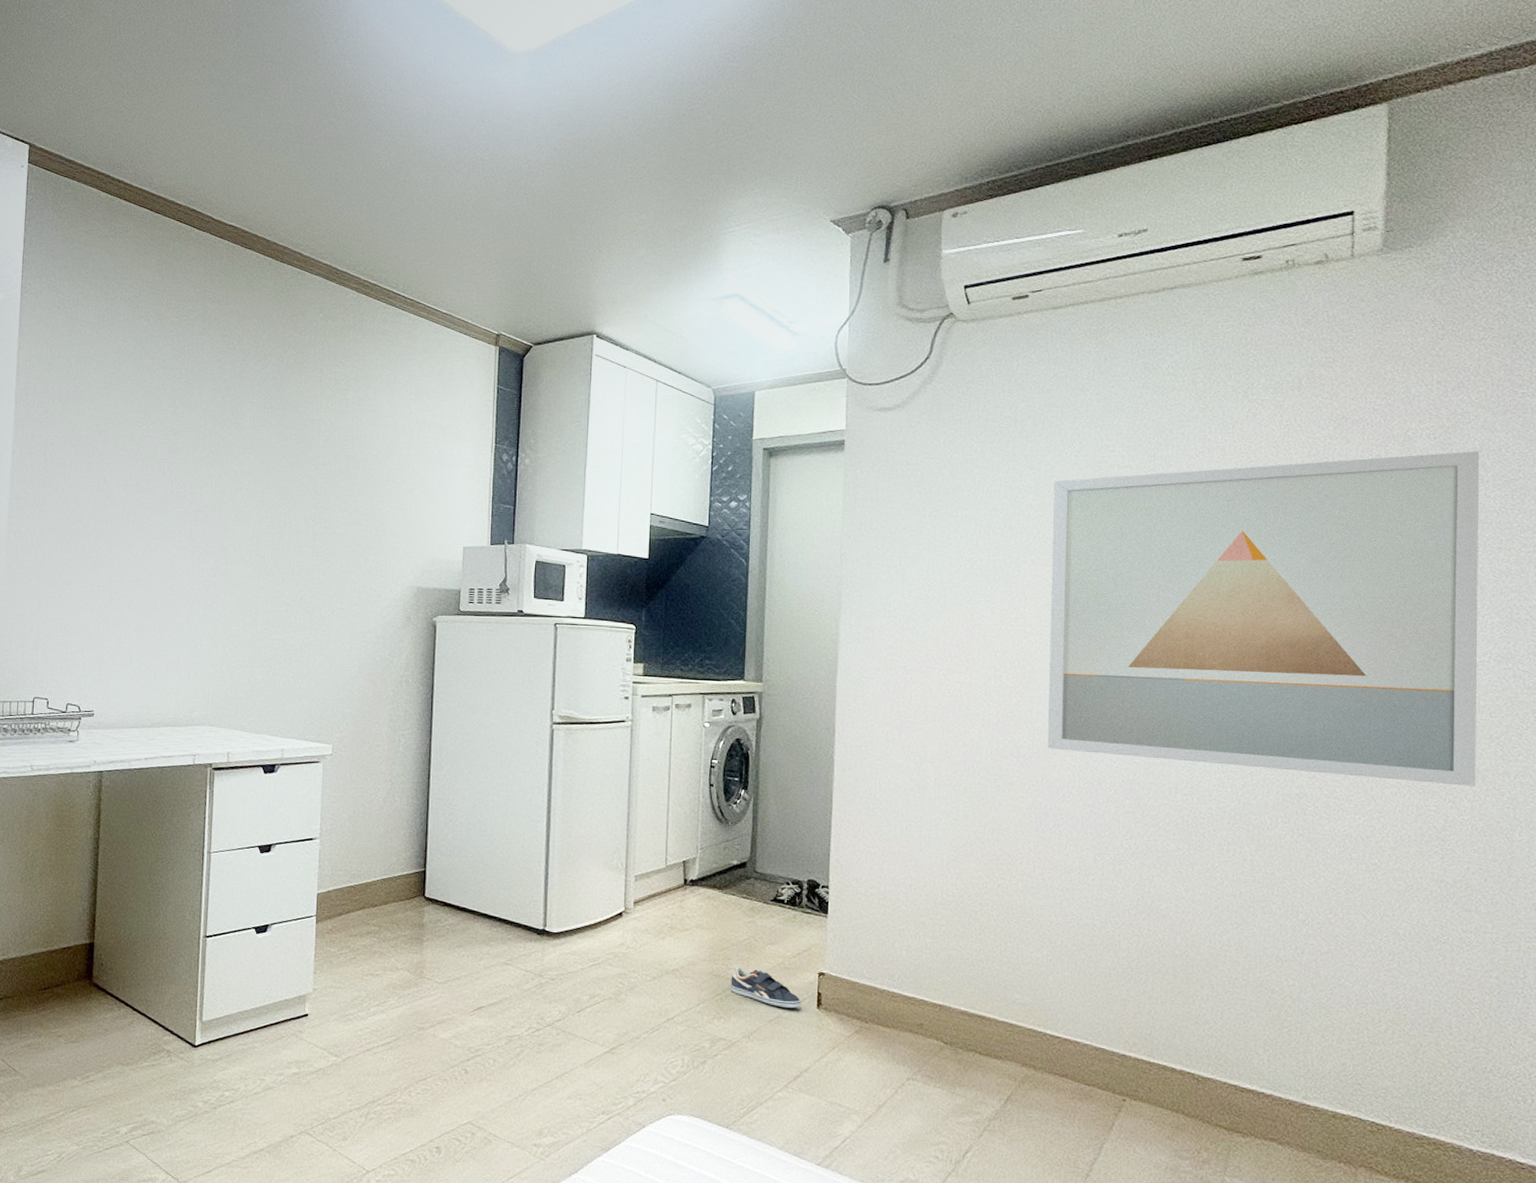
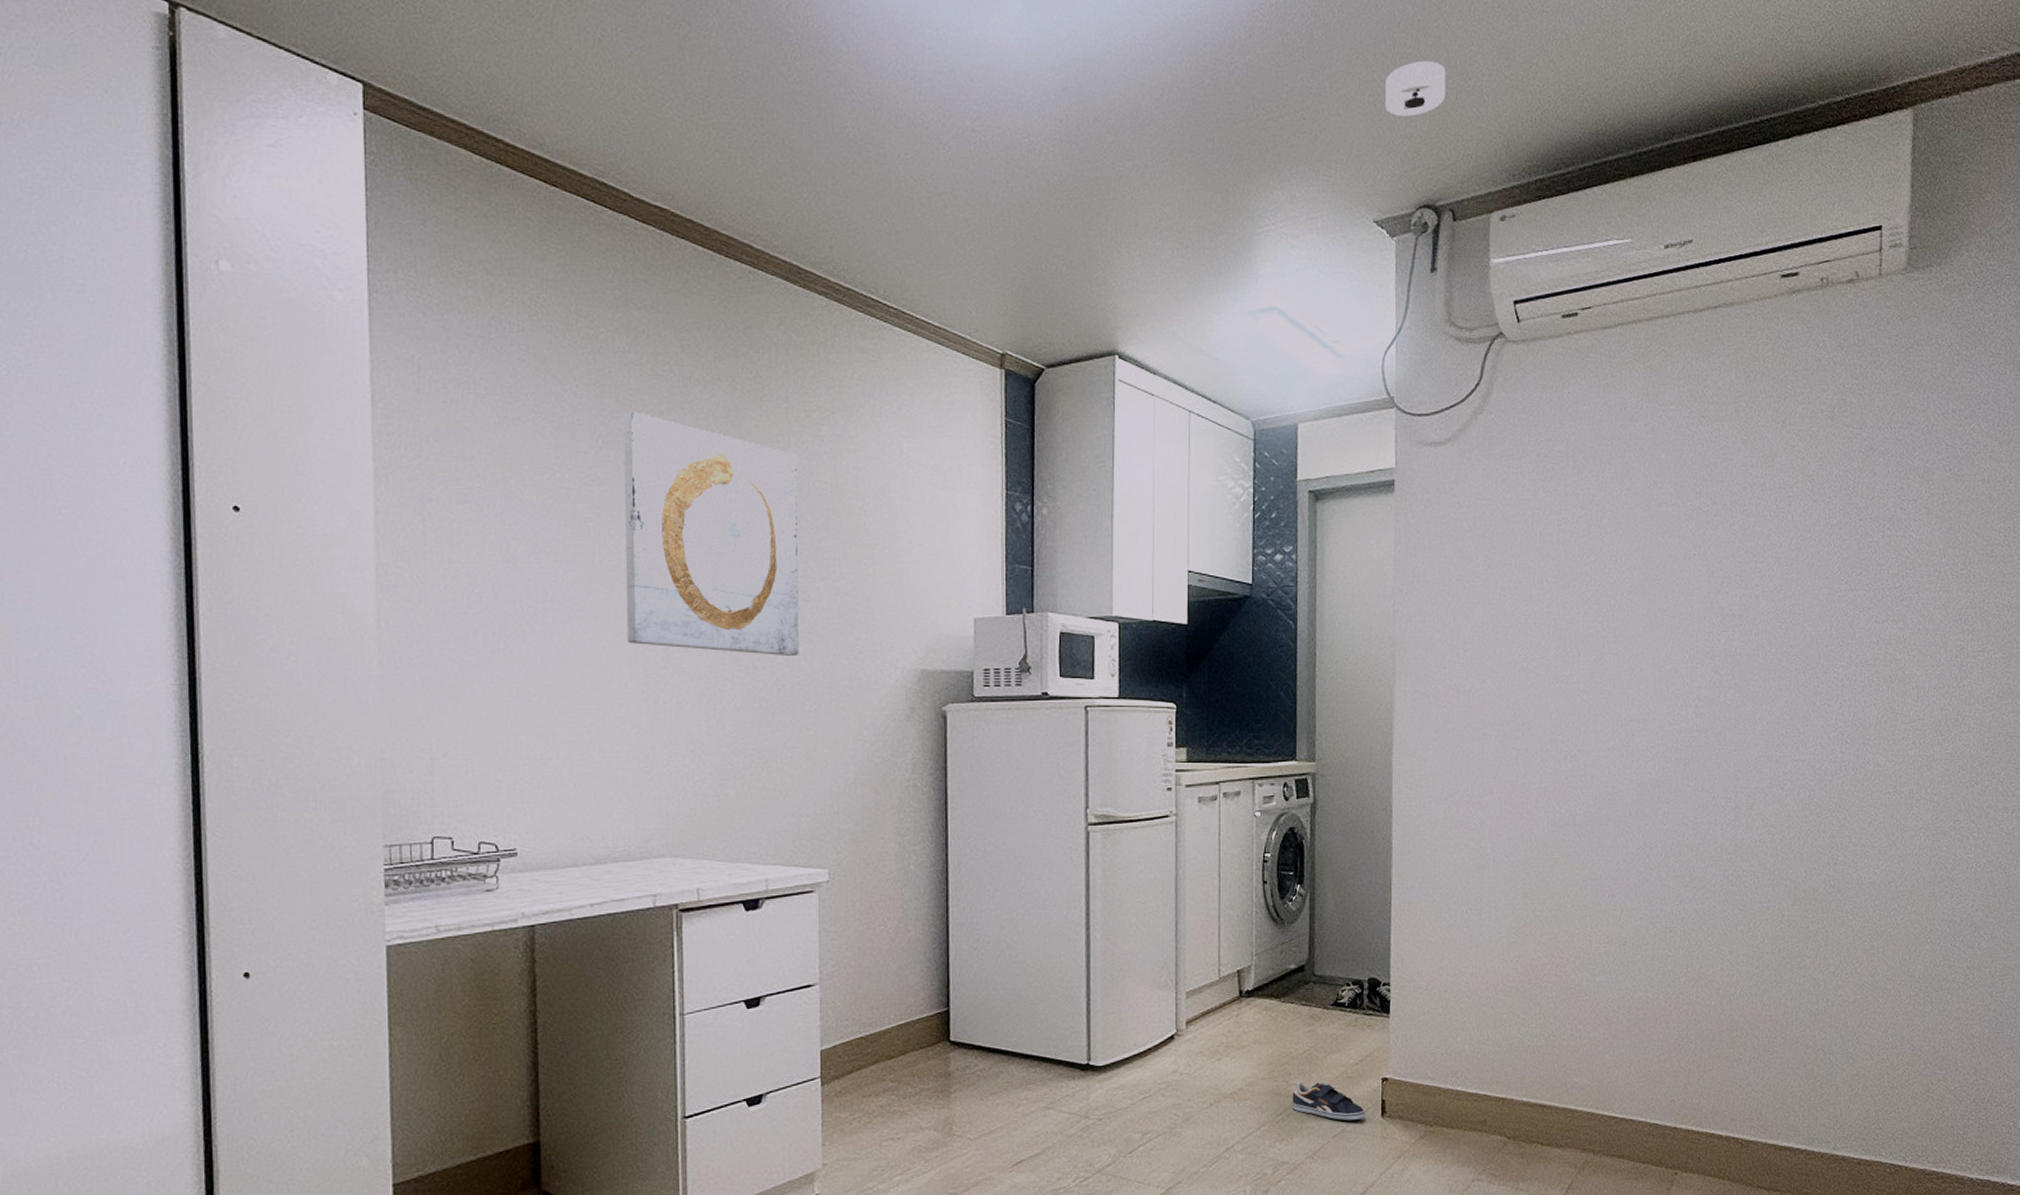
wall art: none [187,379,327,571] -> present [623,411,799,656]
smoke detector: none [844,85,903,133] -> present [1385,60,1446,117]
wall art: present [1047,451,1480,787] -> none [1601,482,1988,824]

